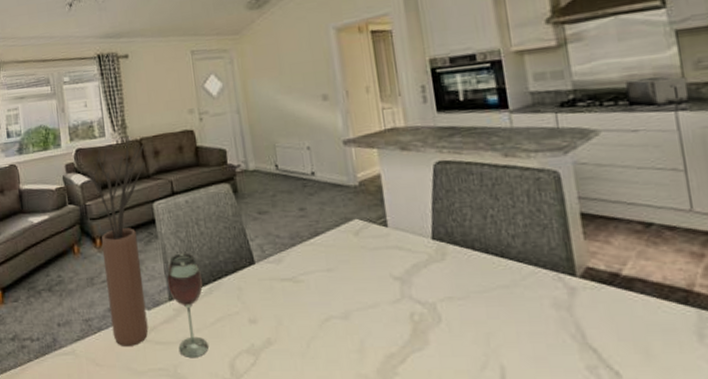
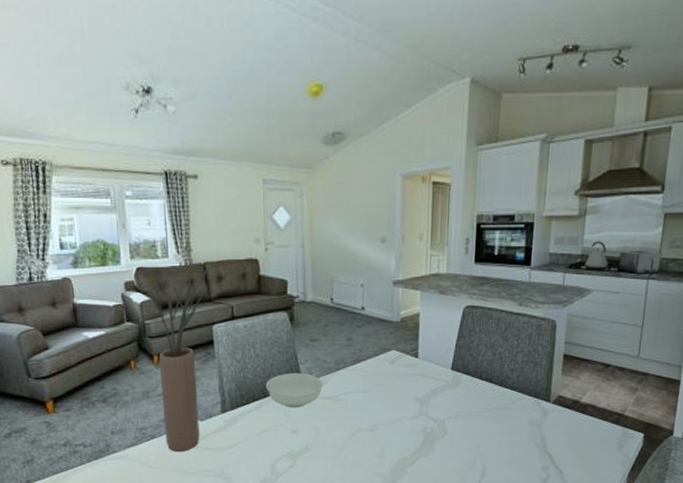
wineglass: present [167,253,209,357] -> none [221,372,254,461]
bowl: none [214,250,279,292] -> present [265,372,323,407]
kettle: none [580,71,614,108] -> present [584,241,608,272]

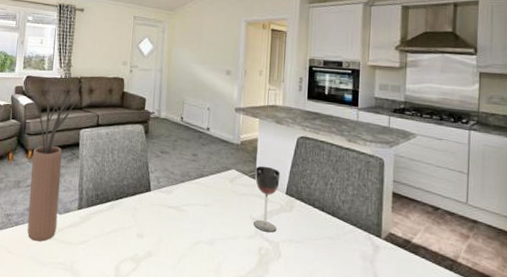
bowl: present [265,372,323,407] -> none [118,179,169,213]
wineglass: none [417,342,445,411] -> present [254,166,280,233]
kettle: present [584,241,608,272] -> none [408,91,430,118]
toaster: present [618,250,662,275] -> none [440,101,481,126]

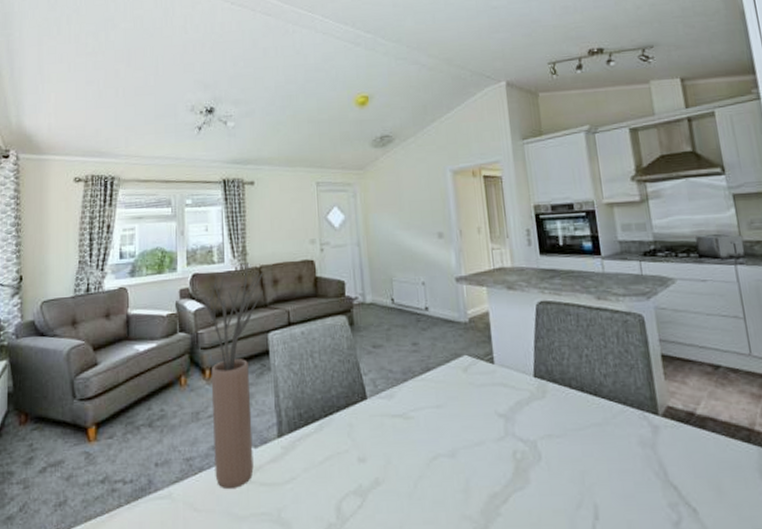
wineglass: present [254,166,280,233] -> none [491,345,531,430]
toaster: none [440,101,481,126] -> present [695,233,746,260]

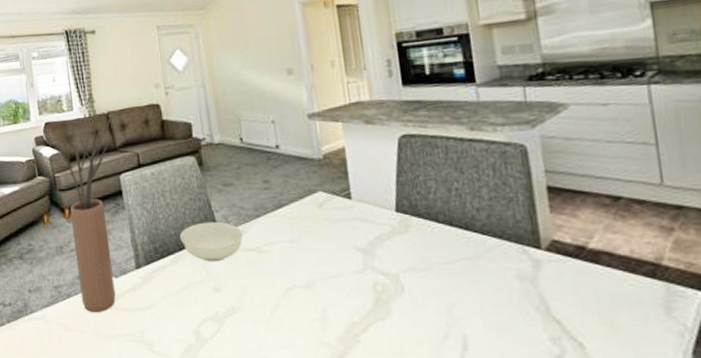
bowl: none [326,385,390,428] -> present [179,221,243,261]
toaster: present [695,233,746,260] -> none [597,48,664,81]

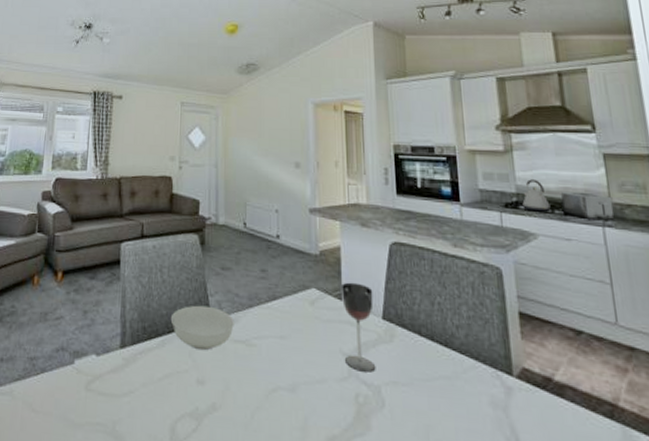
vase: present [57,110,116,312] -> none [56,173,122,394]
wineglass: none [348,180,393,263] -> present [340,282,376,372]
kettle: none [549,45,584,82] -> present [522,179,551,214]
toaster: none [597,48,664,81] -> present [561,191,615,222]

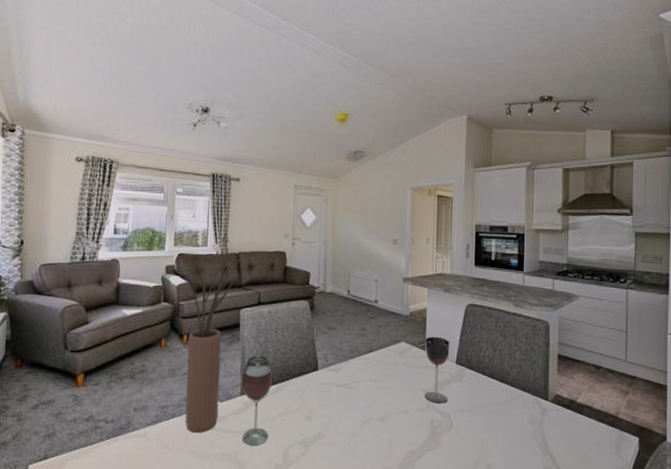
vase: none [56,173,122,394] -> present [185,249,241,433]
wineglass: none [121,299,158,415] -> present [242,355,273,445]
bowl: present [170,305,234,350] -> none [284,358,338,393]
kettle: present [522,179,551,214] -> none [570,253,591,280]
toaster: present [561,191,615,222] -> none [600,262,637,285]

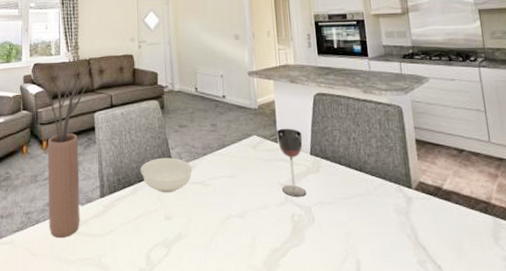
wineglass: present [242,355,273,445] -> none [101,157,130,248]
bowl: none [284,358,338,393] -> present [140,157,192,192]

